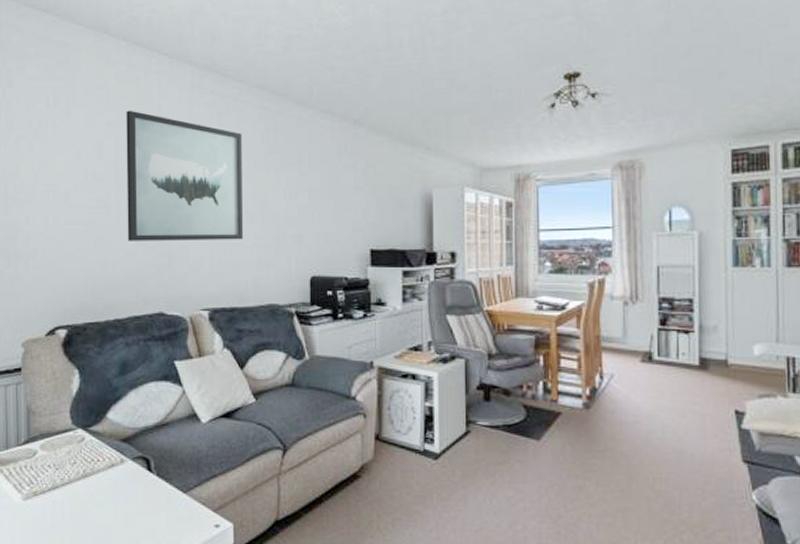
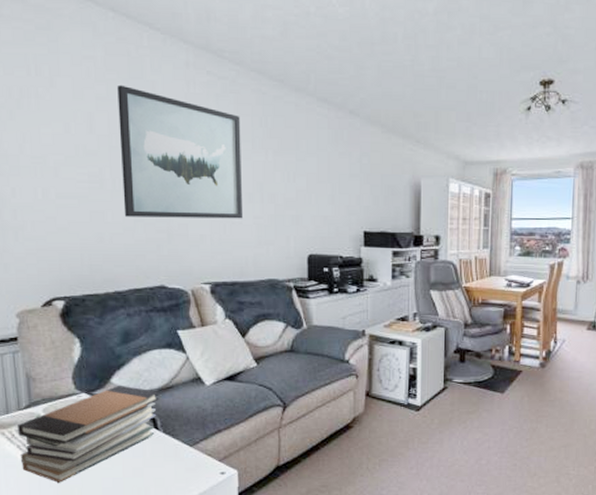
book stack: none [16,420,154,528] -> present [18,385,159,483]

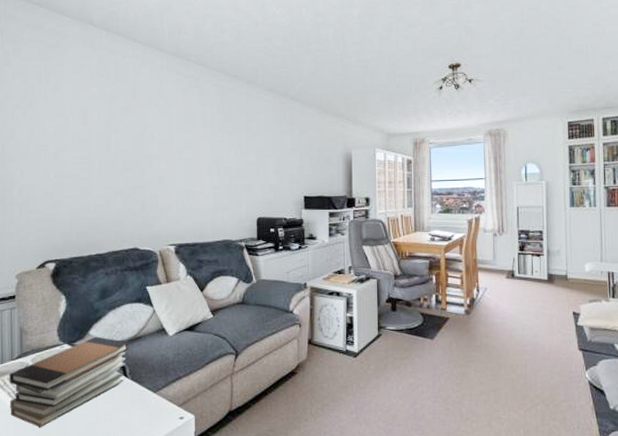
wall art: present [117,84,244,219] -> none [106,86,204,191]

